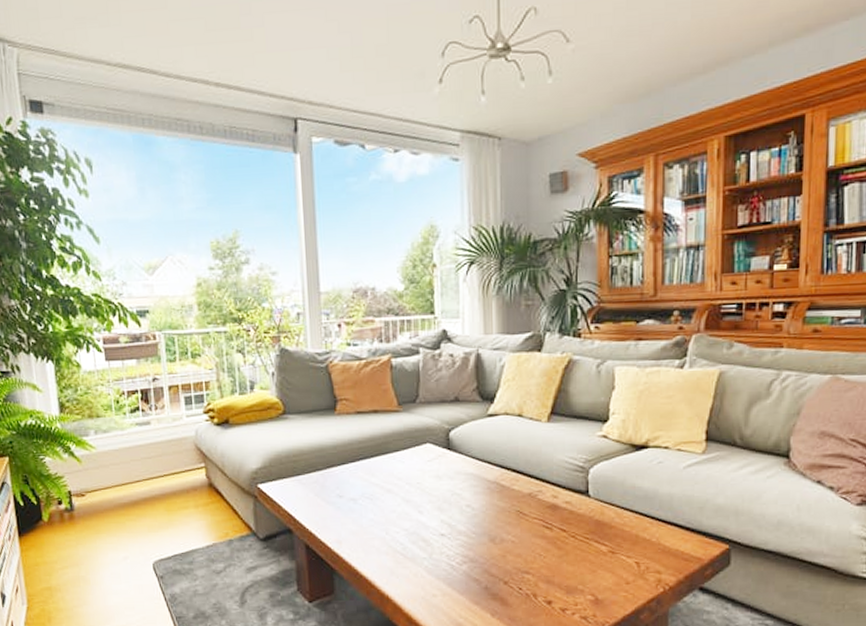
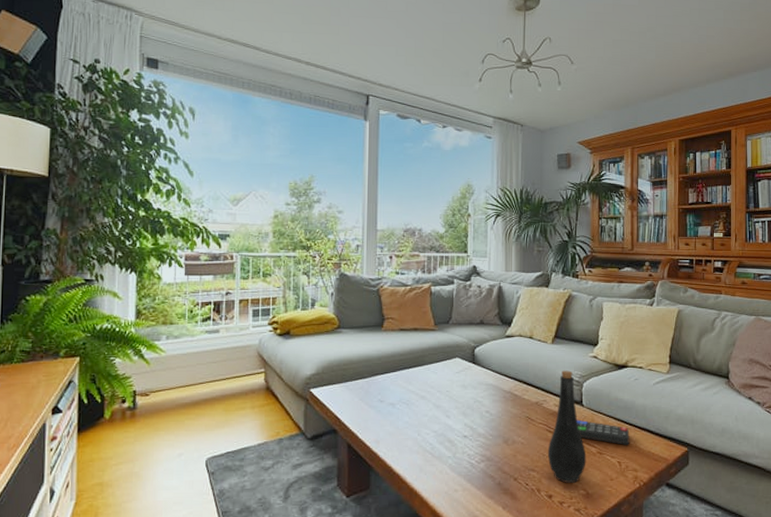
bottle: none [545,454,595,587] -> present [547,370,586,483]
remote control: none [582,513,651,543] -> present [577,419,630,445]

